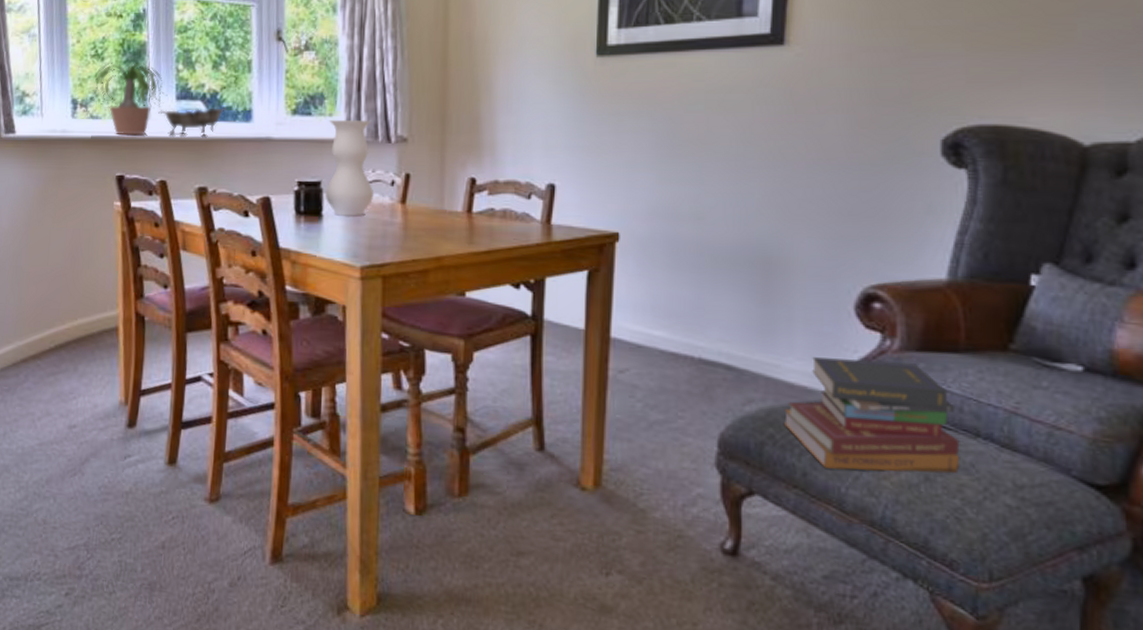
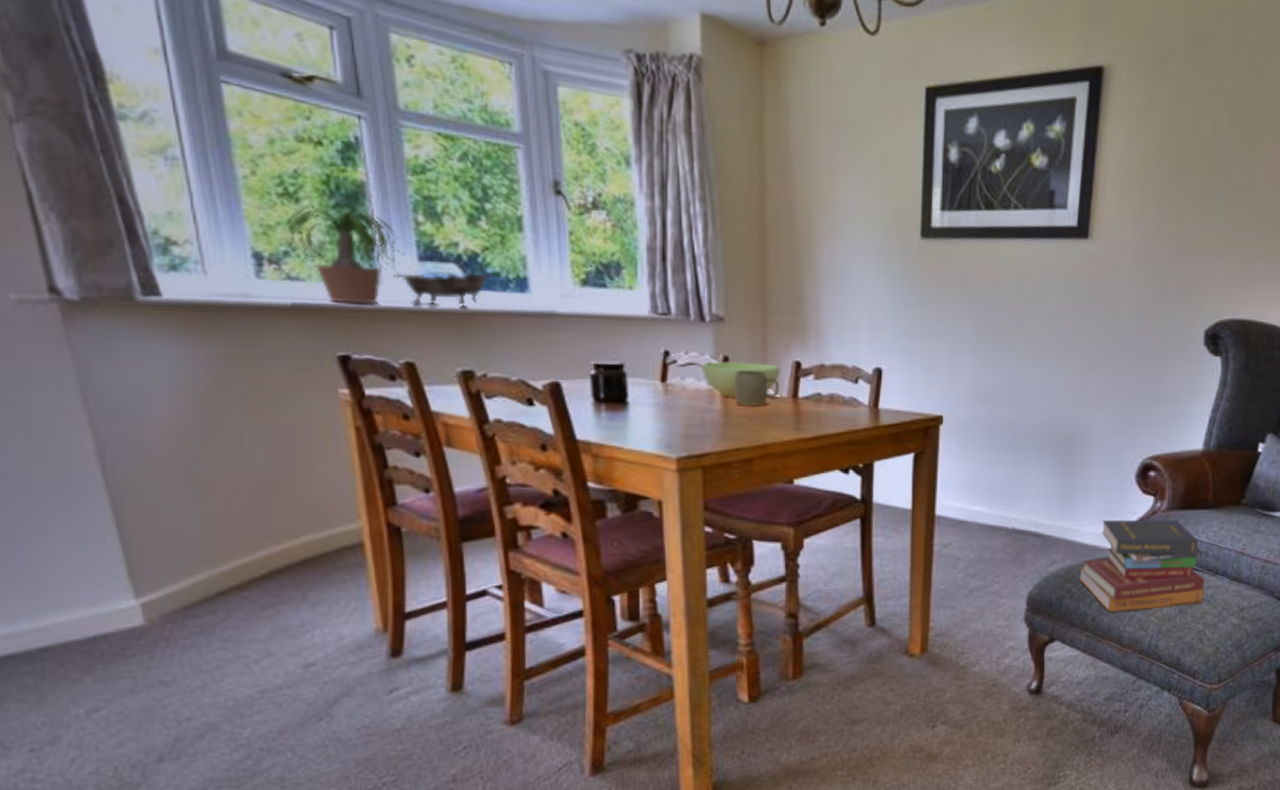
vase: present [325,120,373,217] -> none [629,294,687,403]
bowl: none [387,178,456,212] -> present [702,361,780,397]
mug: none [414,186,455,221] -> present [735,370,780,407]

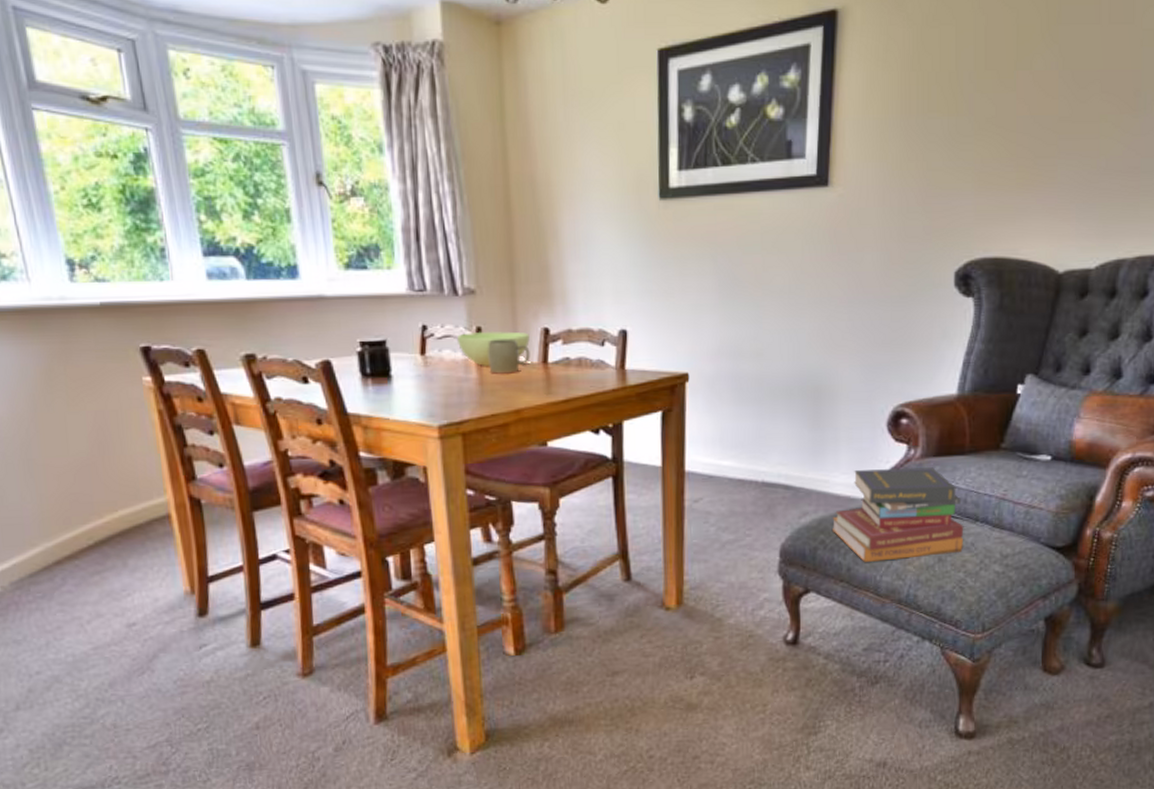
potted plant: present [286,205,405,305] -> none [92,213,192,300]
decorative bowl: present [393,273,492,307] -> none [183,264,267,297]

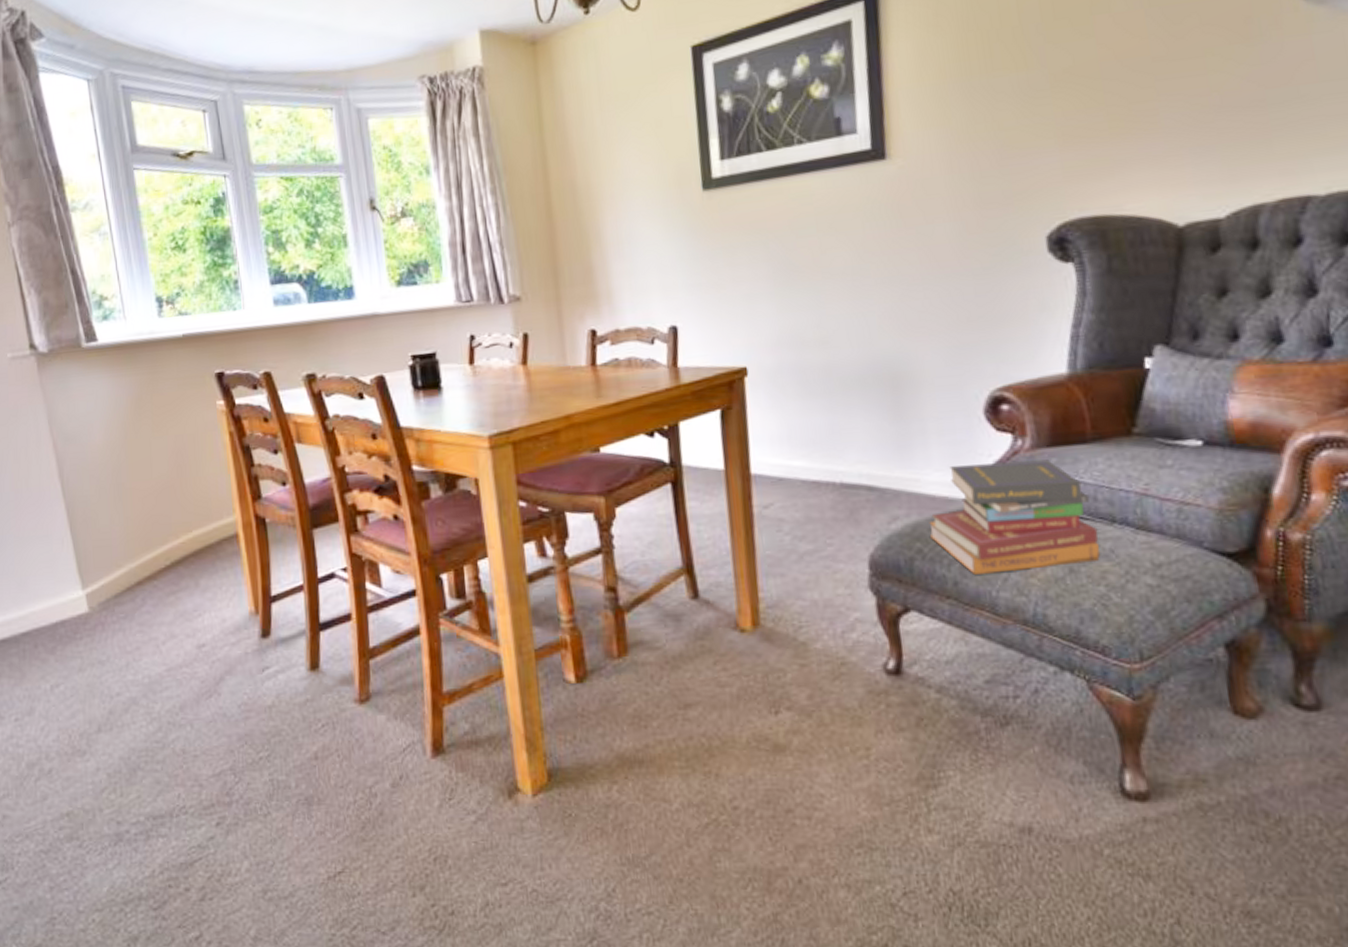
bowl: present [458,331,530,366] -> none [505,335,577,372]
mug: present [488,338,530,374] -> none [535,342,578,380]

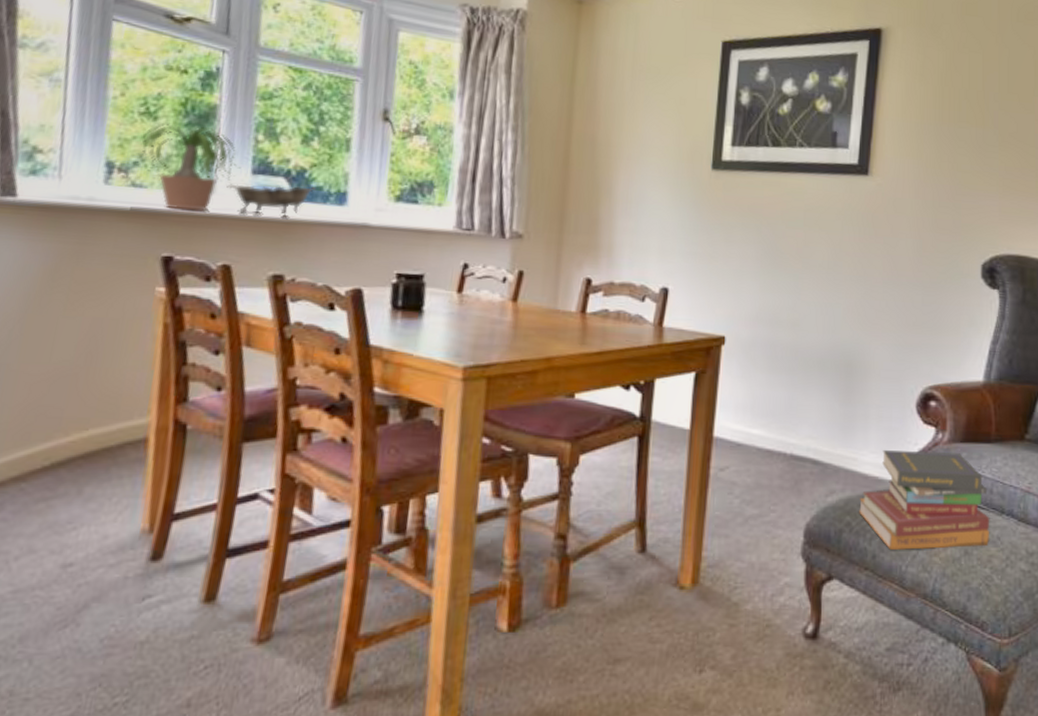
potted plant: none [178,249,261,329] -> present [136,122,241,212]
decorative bowl: none [253,287,326,323] -> present [227,184,316,217]

